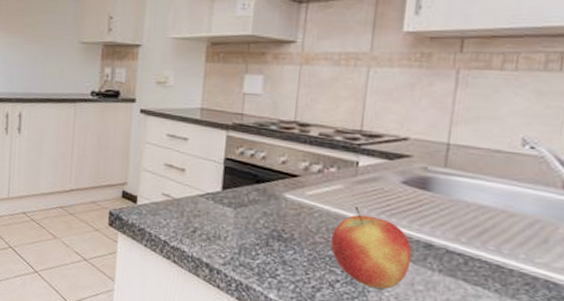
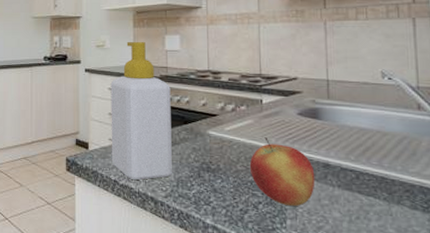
soap bottle: none [162,80,244,243] -> present [110,42,172,180]

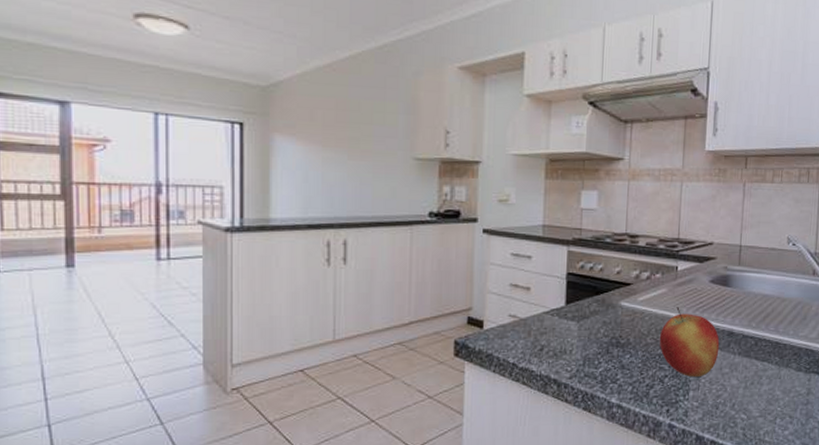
soap bottle: present [110,42,172,180] -> none [510,197,584,361]

